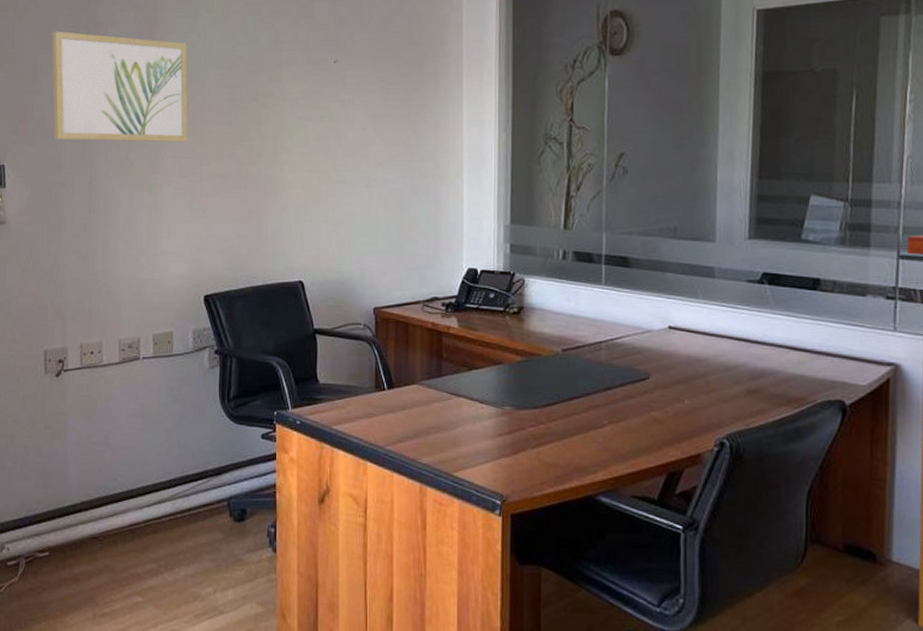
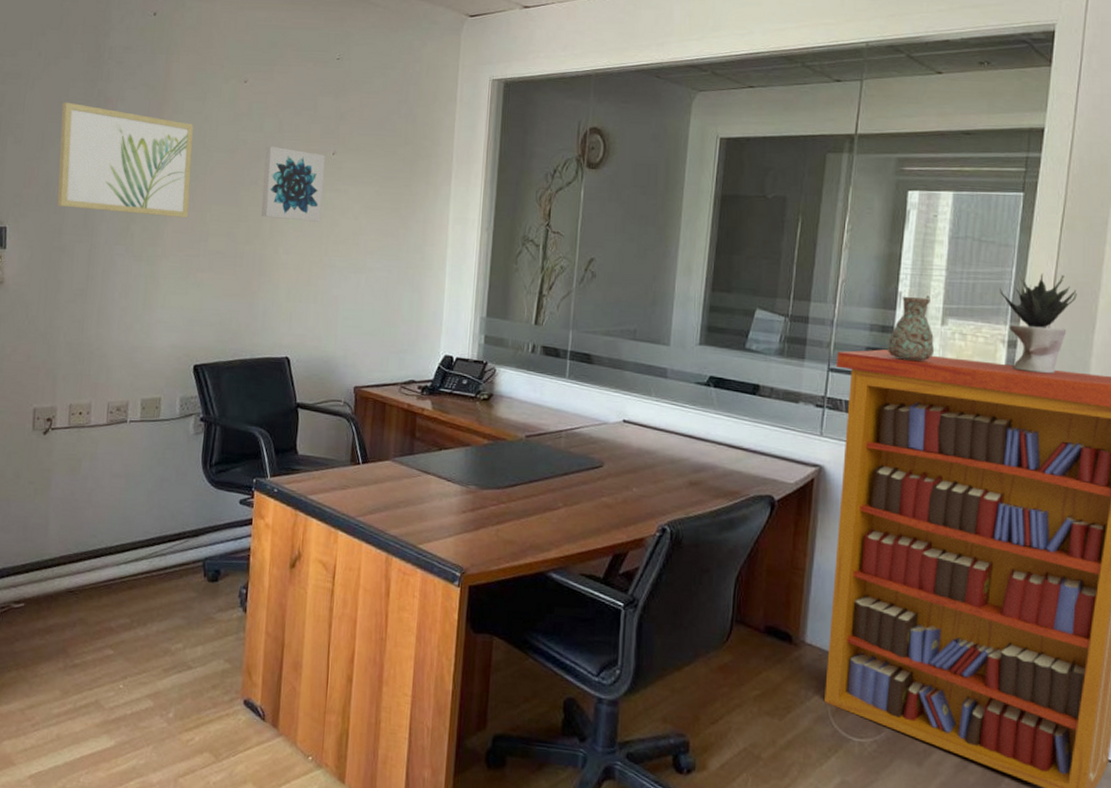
wall art: none [262,59,327,136] -> present [261,146,325,222]

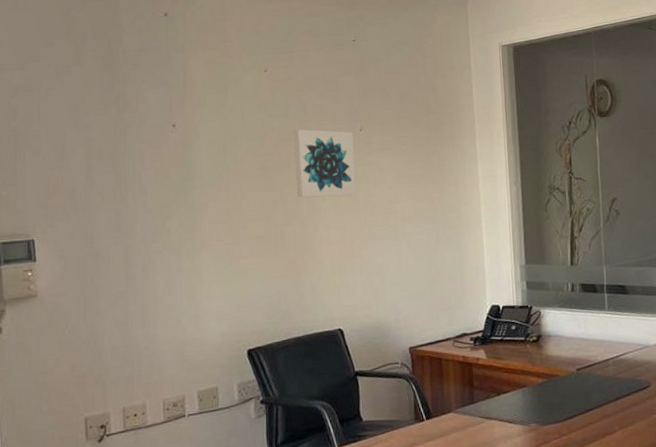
wall art: present [57,102,194,219] -> none [80,108,224,213]

